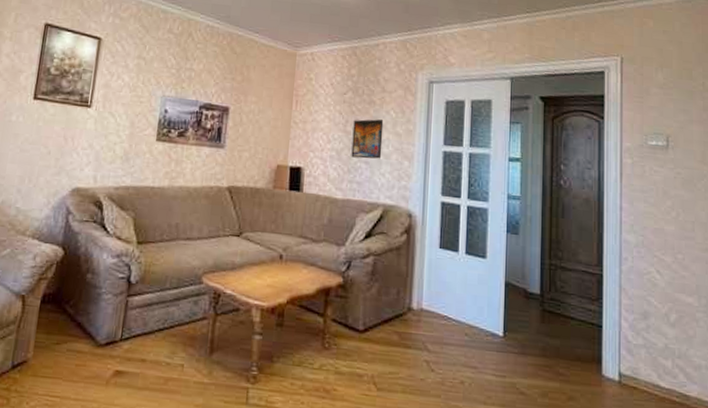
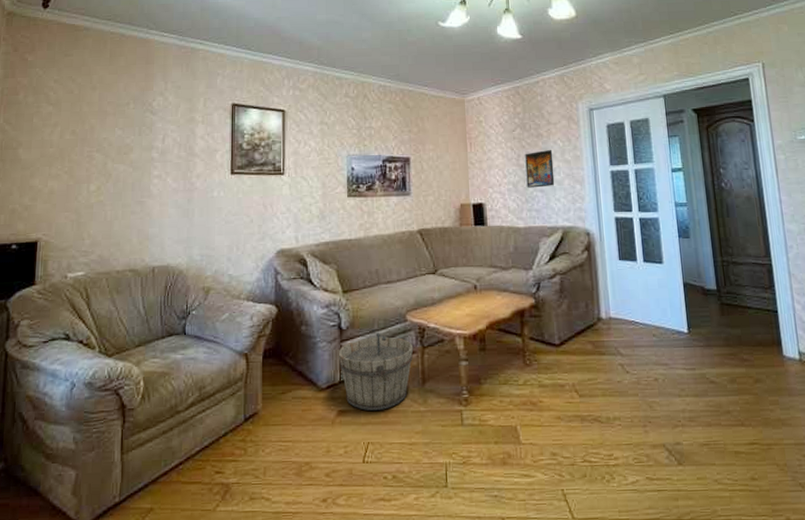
wooden bucket: none [123,286,206,376] -> present [338,328,414,411]

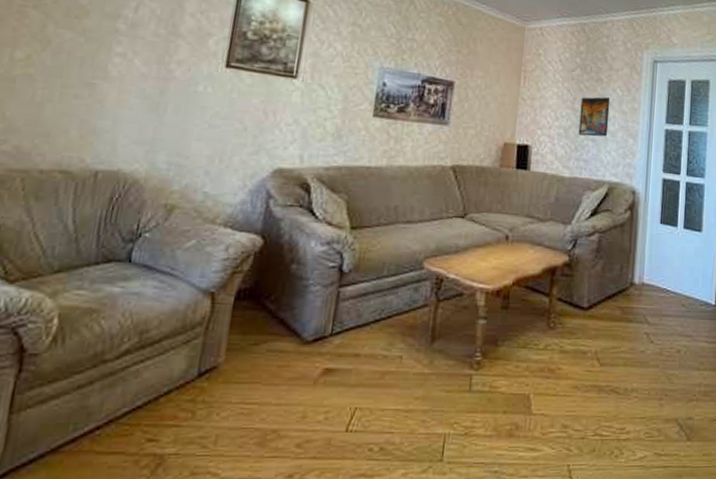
wooden bucket: present [338,328,414,411] -> none [333,274,427,370]

